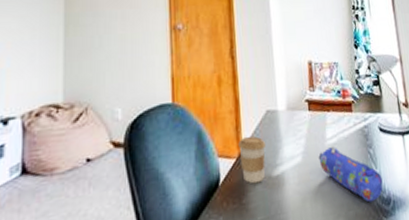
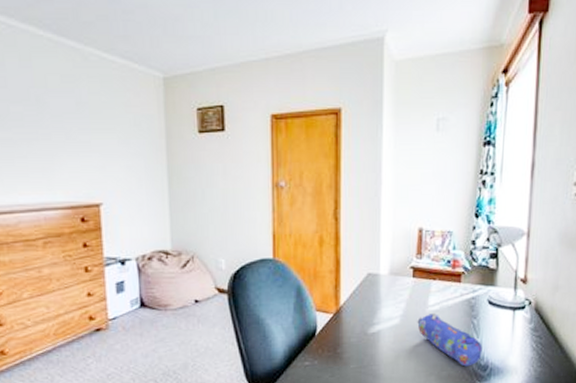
coffee cup: present [238,136,267,184] -> none [337,295,365,338]

